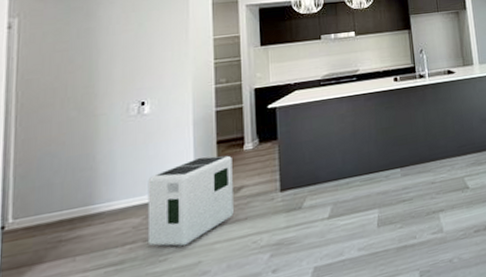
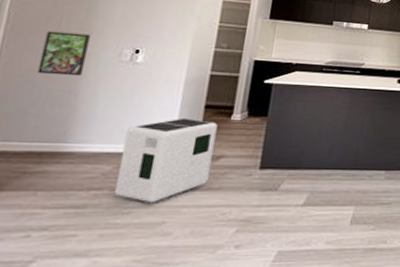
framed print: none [53,96,96,145] -> present [37,30,90,77]

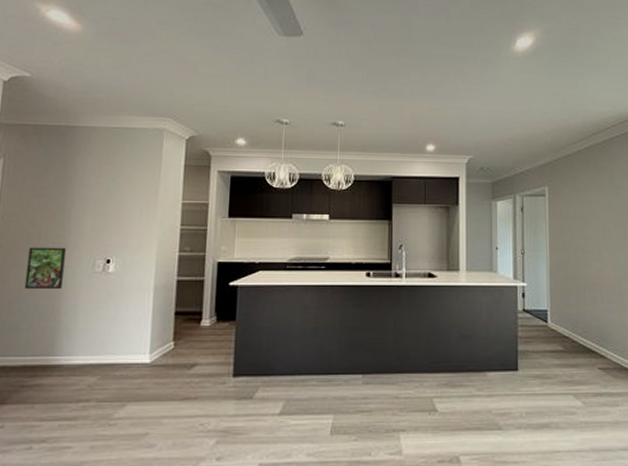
air purifier: present [114,117,218,204] -> none [100,326,188,415]

